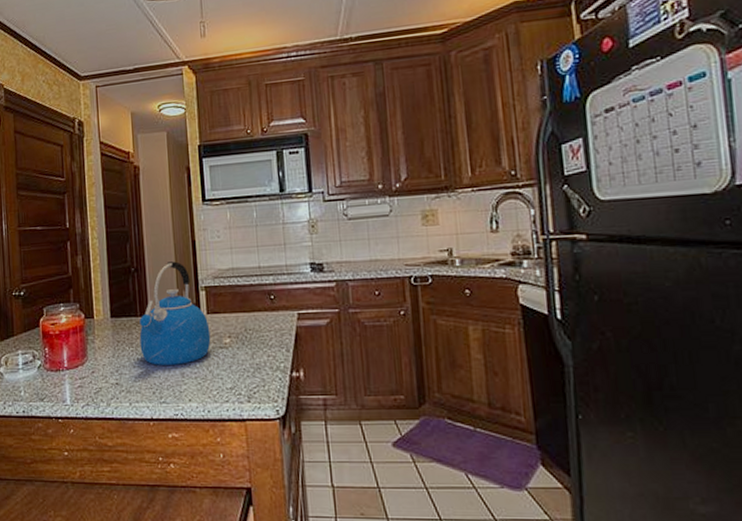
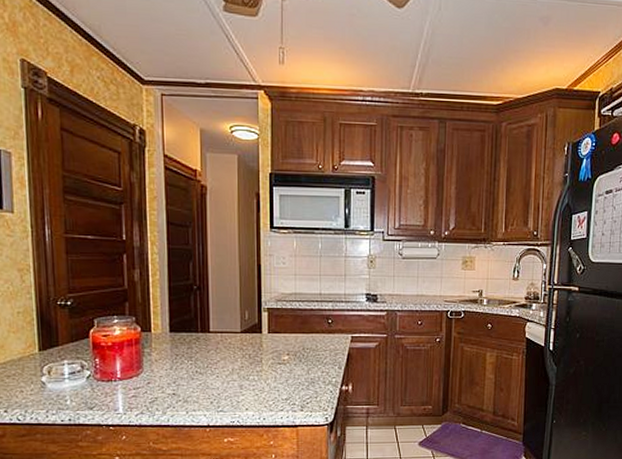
kettle: present [139,261,211,365] -> none [199,283,270,378]

